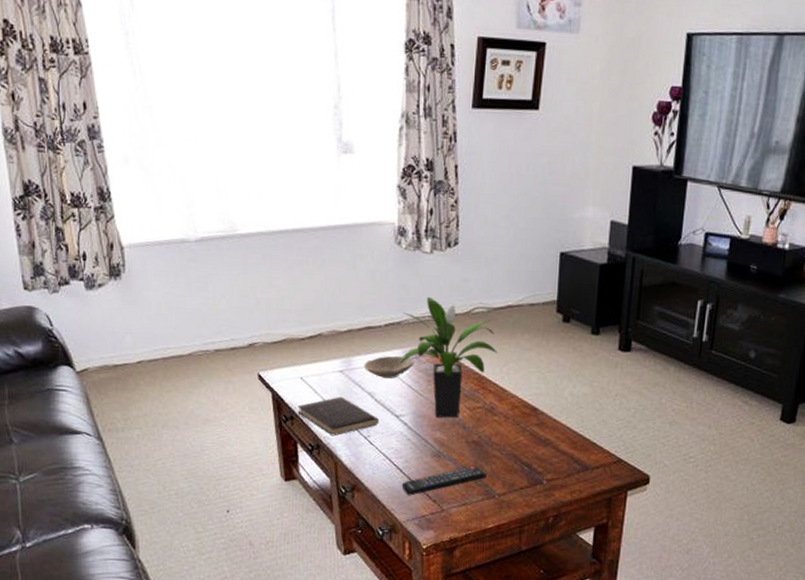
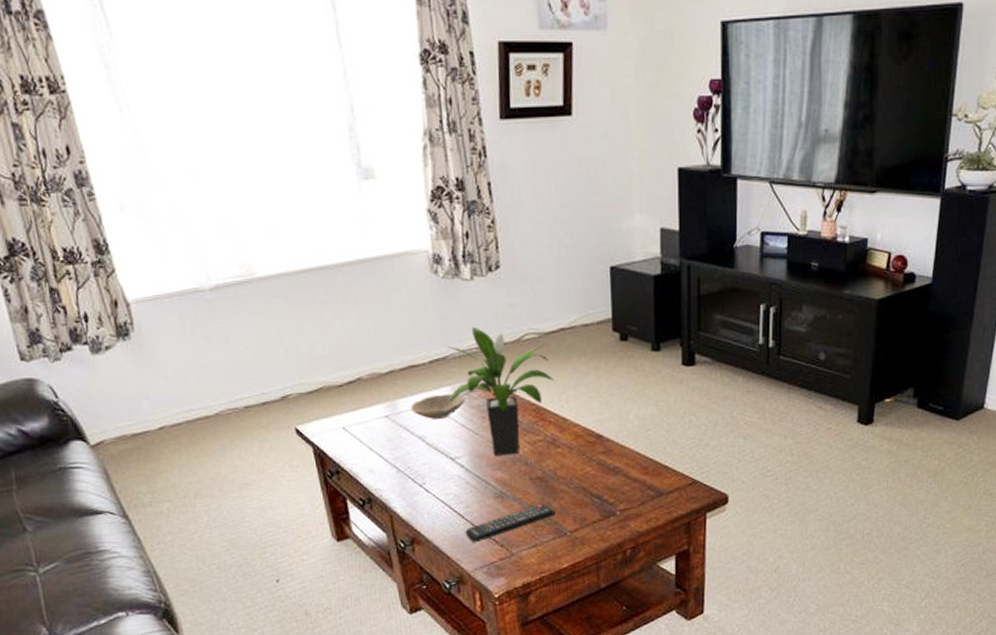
hardcover book: present [297,396,380,436] -> none [343,443,434,488]

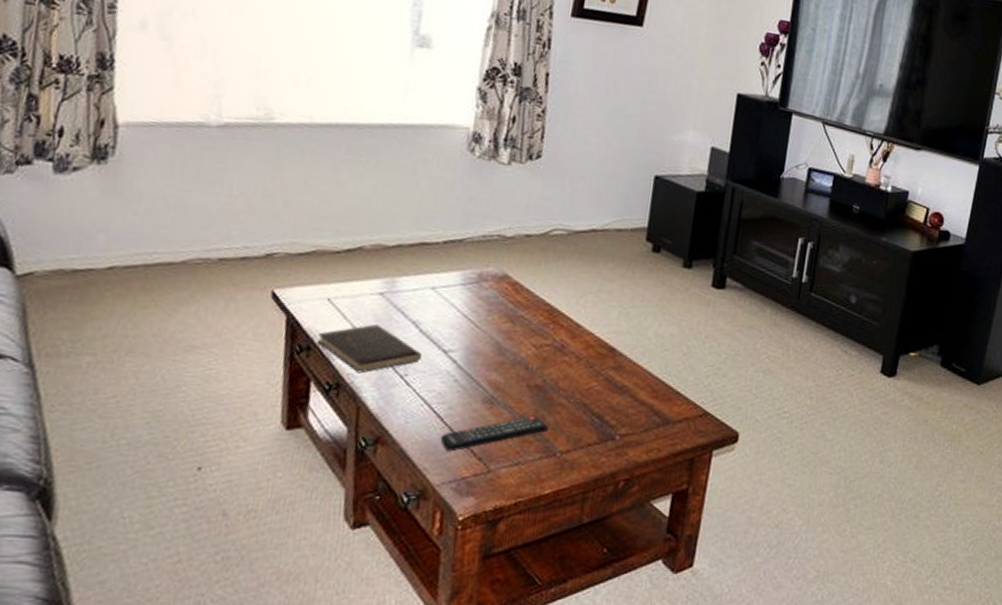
hardcover book: none [343,443,434,488] -> present [317,324,422,374]
bowl: present [410,393,467,419] -> none [410,278,476,306]
potted plant: present [448,326,555,456] -> none [456,212,576,357]

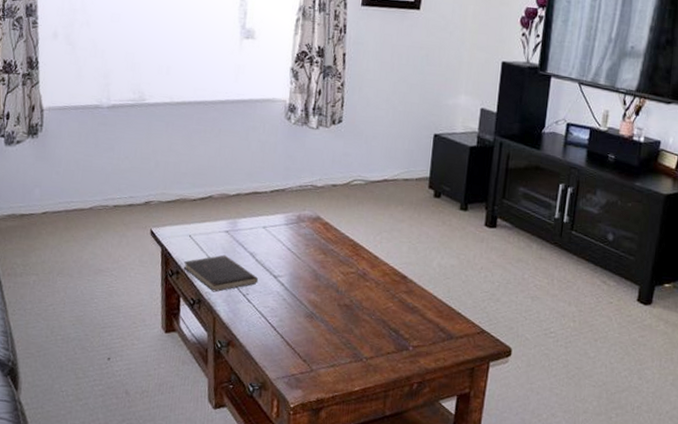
remote control: present [440,415,549,452] -> none [274,328,356,355]

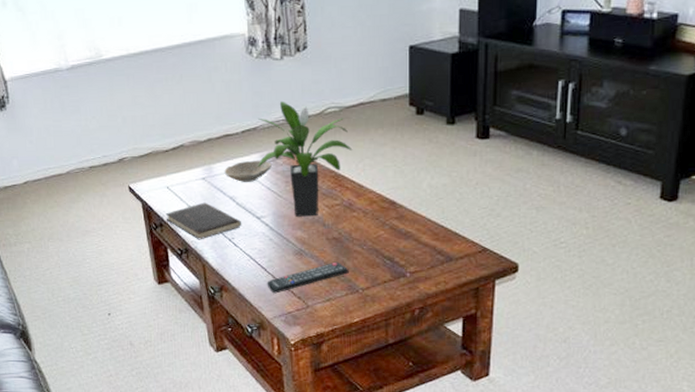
bowl: none [248,219,296,241] -> present [224,160,273,182]
remote control: none [274,328,356,355] -> present [267,261,349,294]
potted plant: none [282,167,373,282] -> present [258,101,353,217]

